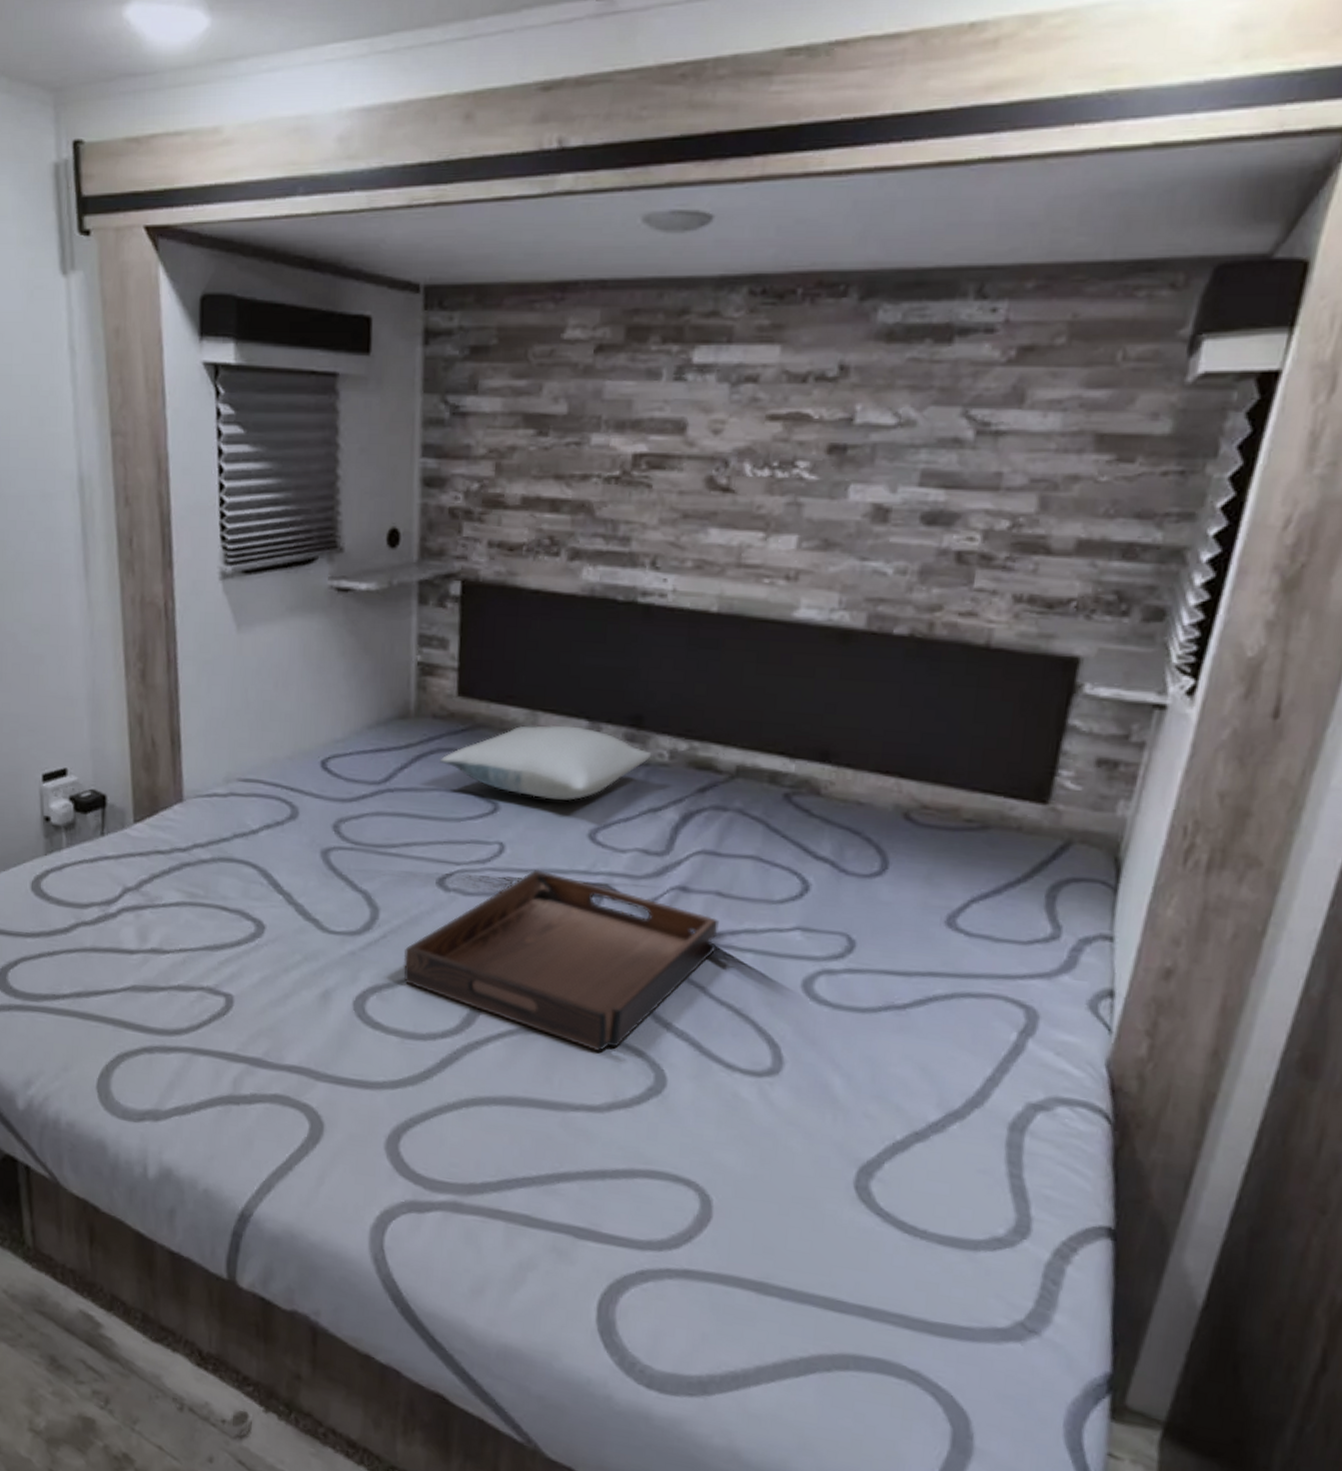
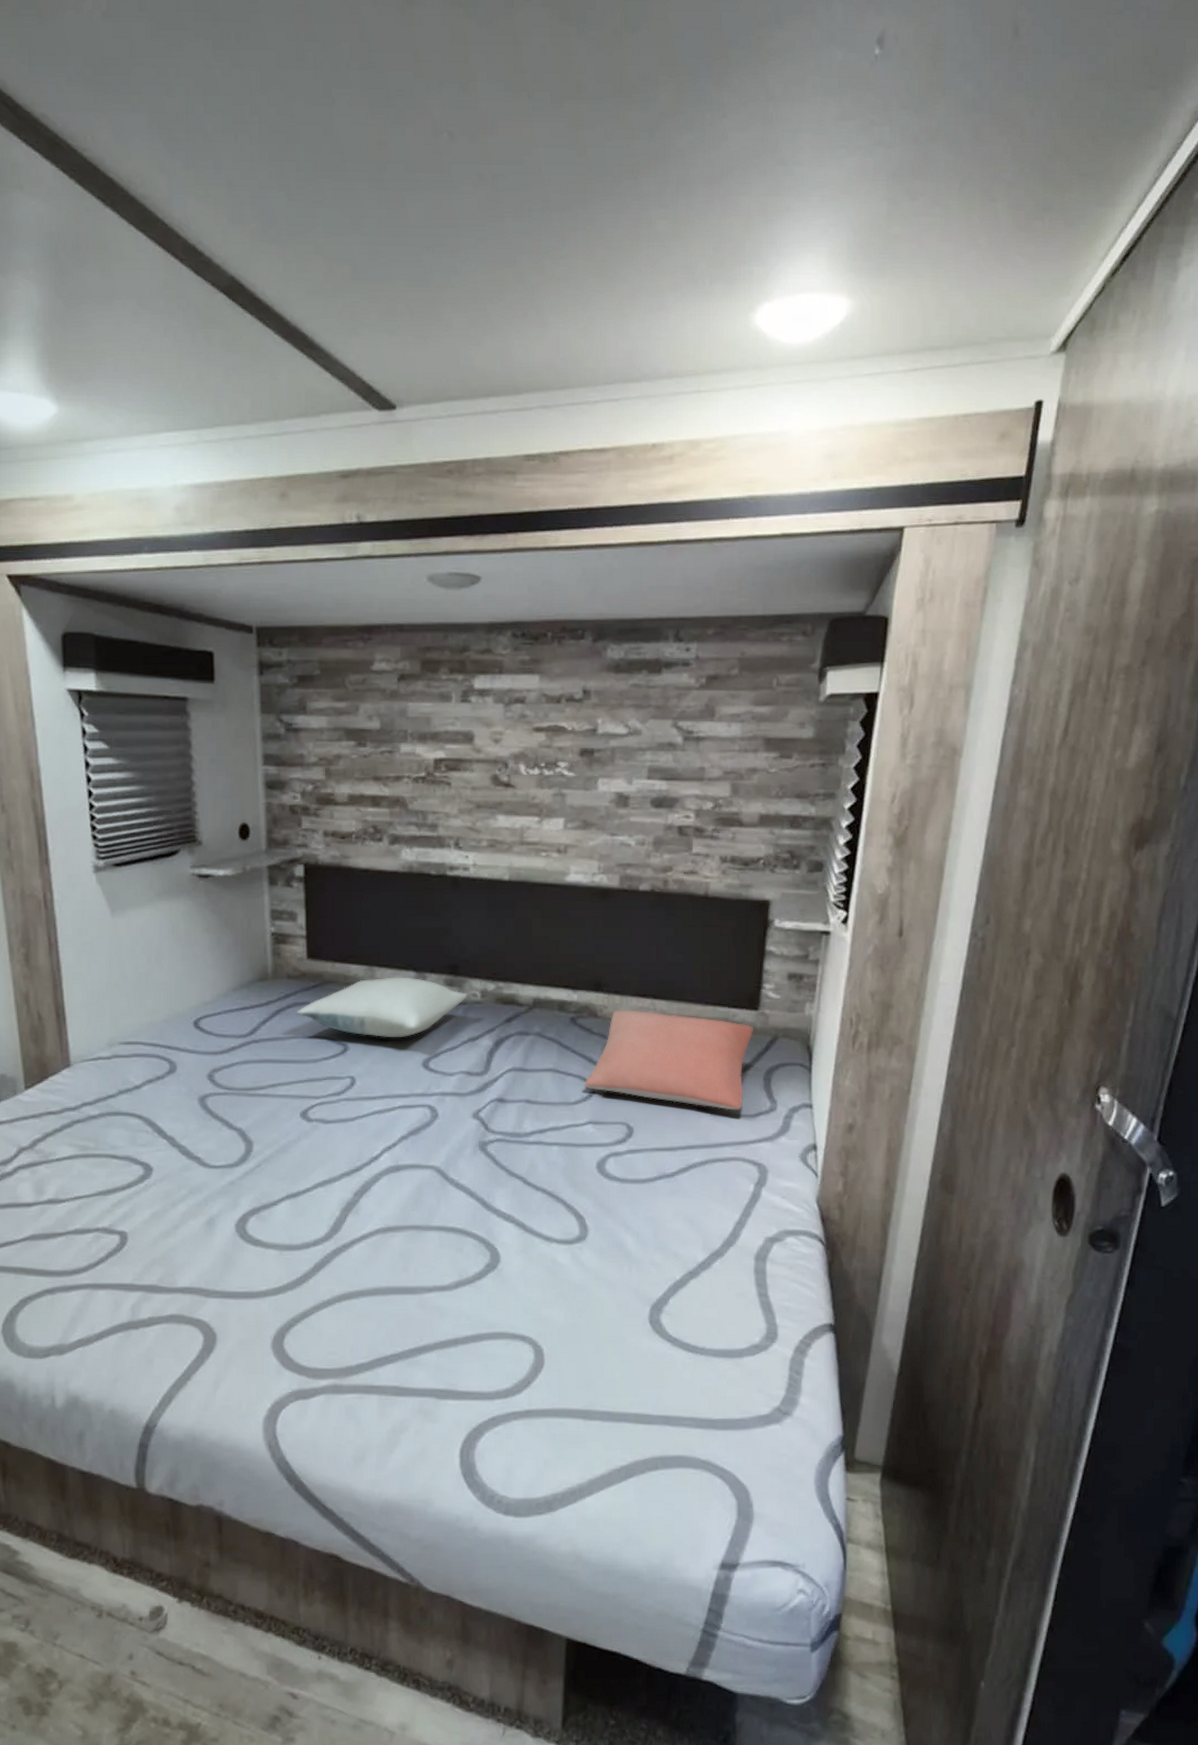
serving tray: present [403,870,719,1051] -> none [277,1096,530,1240]
pillow: none [793,788,1039,934] -> present [583,1010,754,1111]

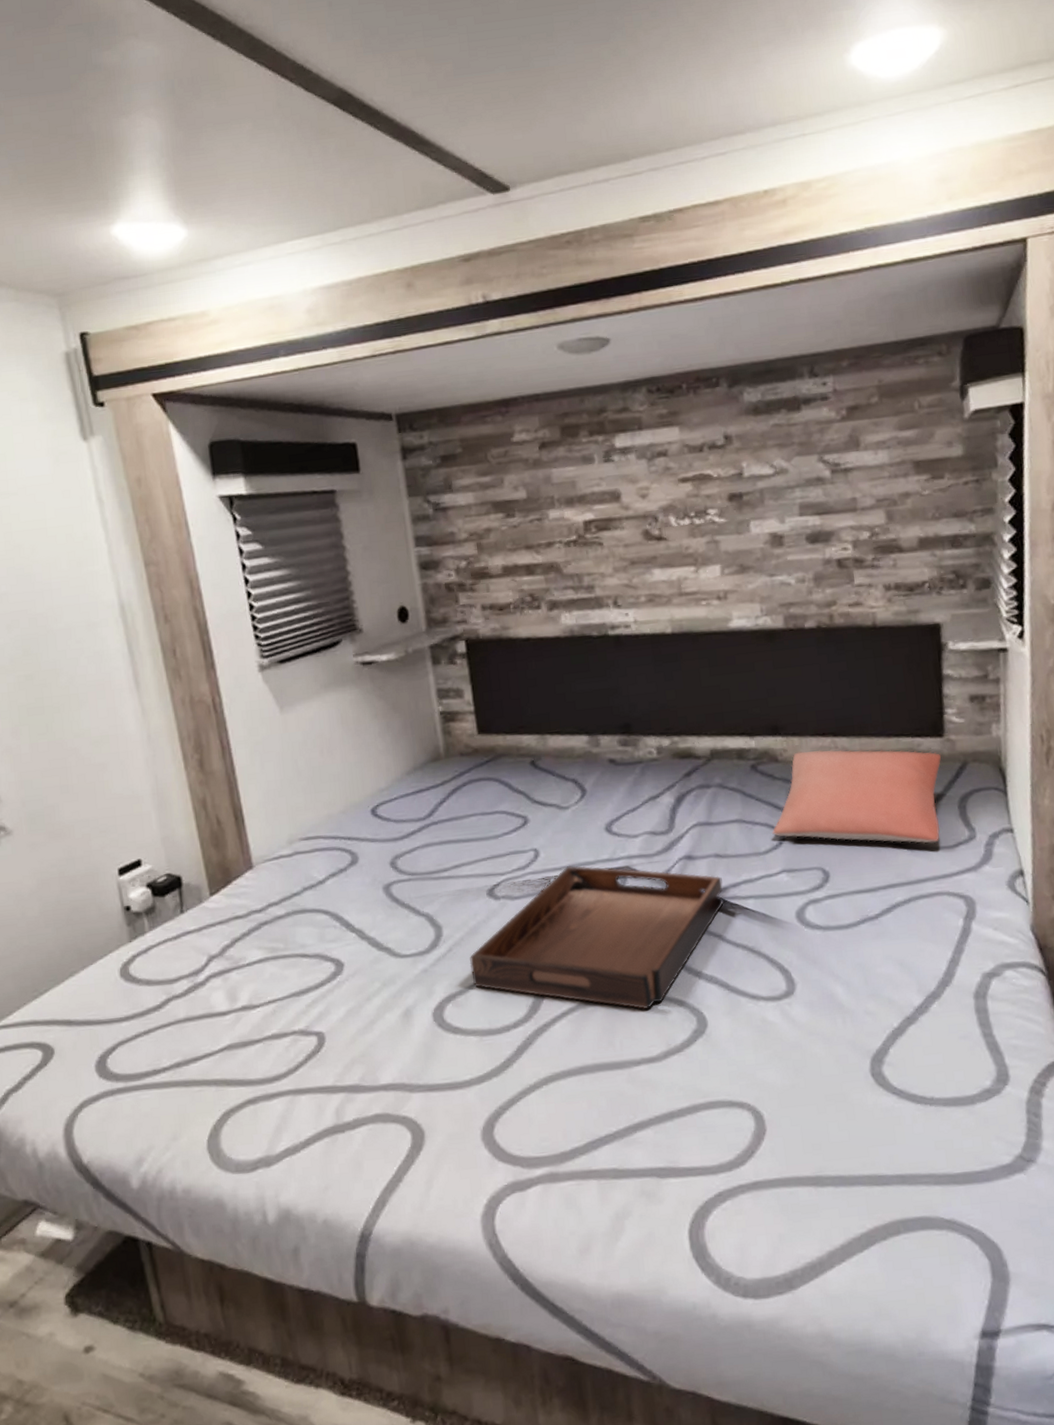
serving tray: none [277,1096,530,1240] -> present [470,866,725,1009]
pillow: present [296,977,467,1038] -> none [472,742,643,806]

